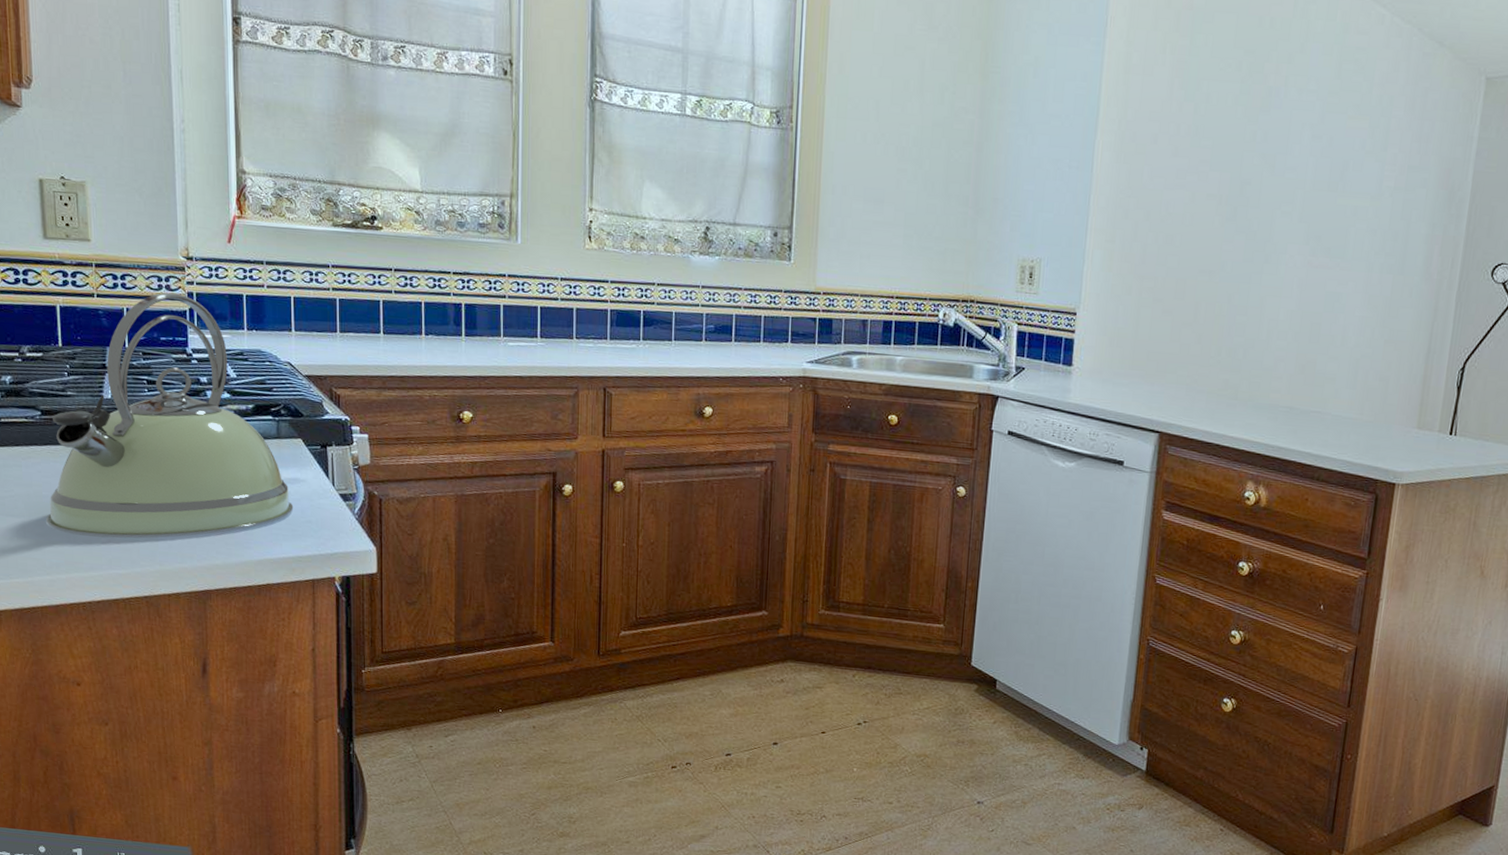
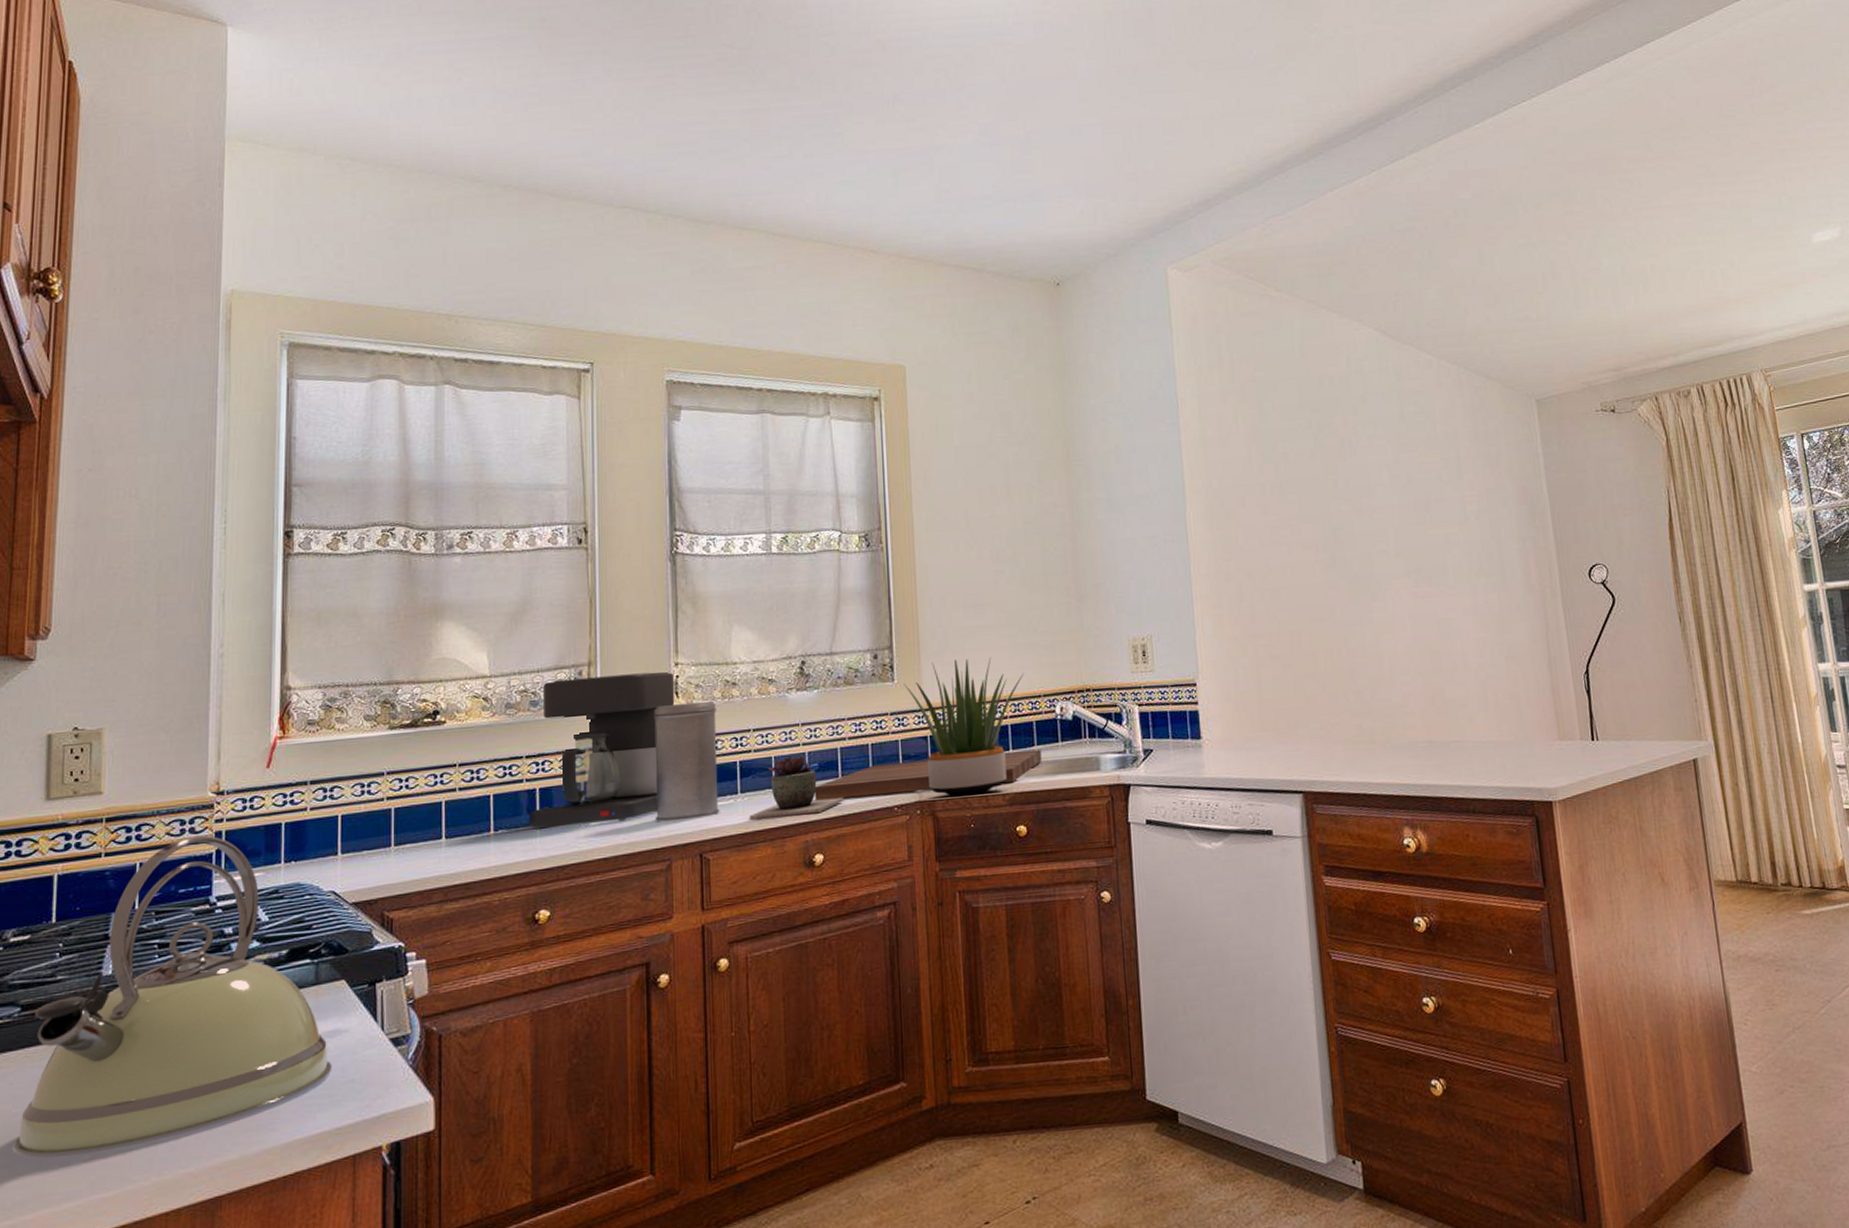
coffee maker: none [455,206,589,347] -> present [528,671,675,829]
canister: none [565,247,626,356] -> present [653,702,720,822]
succulent plant: none [648,313,735,371] -> present [749,755,844,821]
cutting board: none [708,335,920,375] -> present [814,750,1042,801]
potted plant: none [799,249,914,381] -> present [903,657,1024,798]

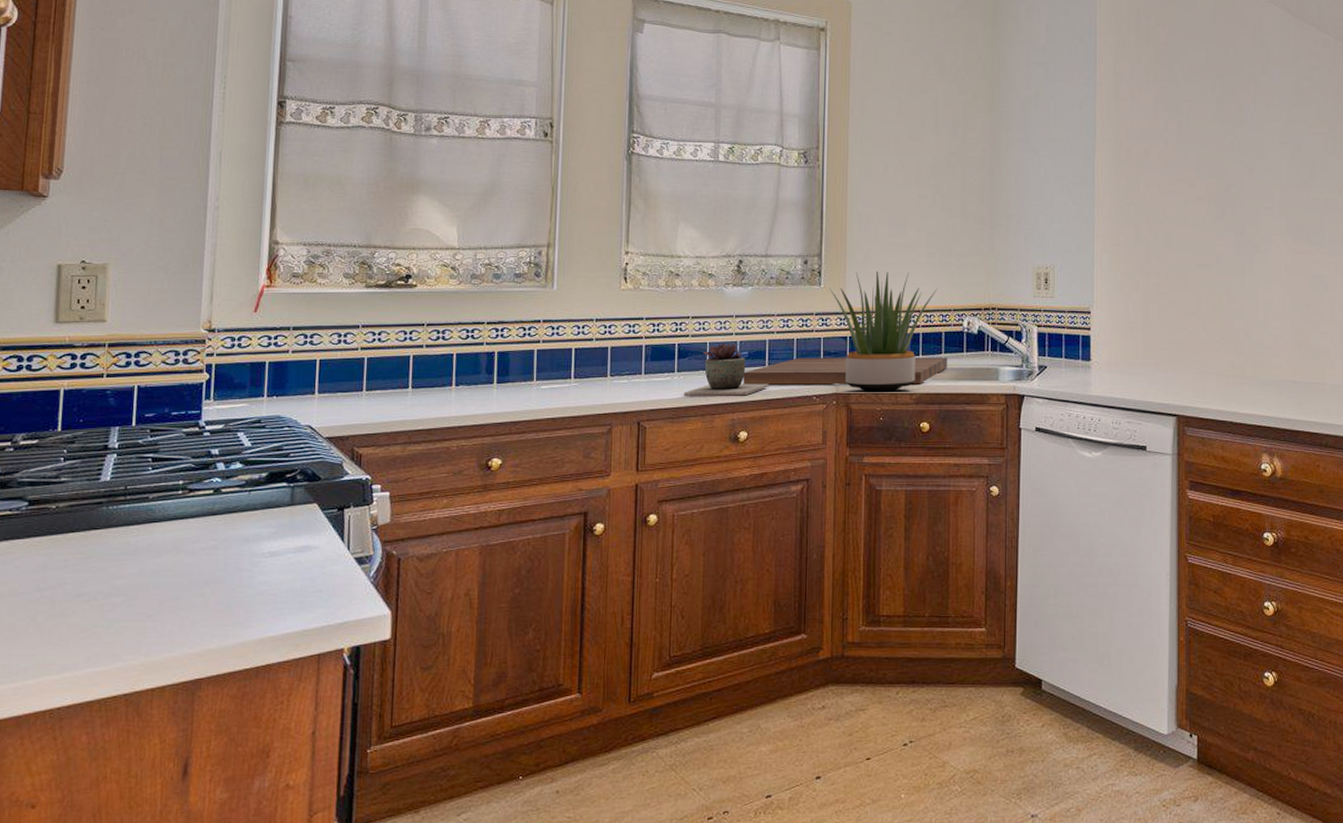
kettle: present [13,835,333,1159] -> none [18,366,303,633]
coffee maker: present [528,671,675,829] -> none [486,257,624,387]
canister: present [653,702,720,822] -> none [599,289,661,391]

